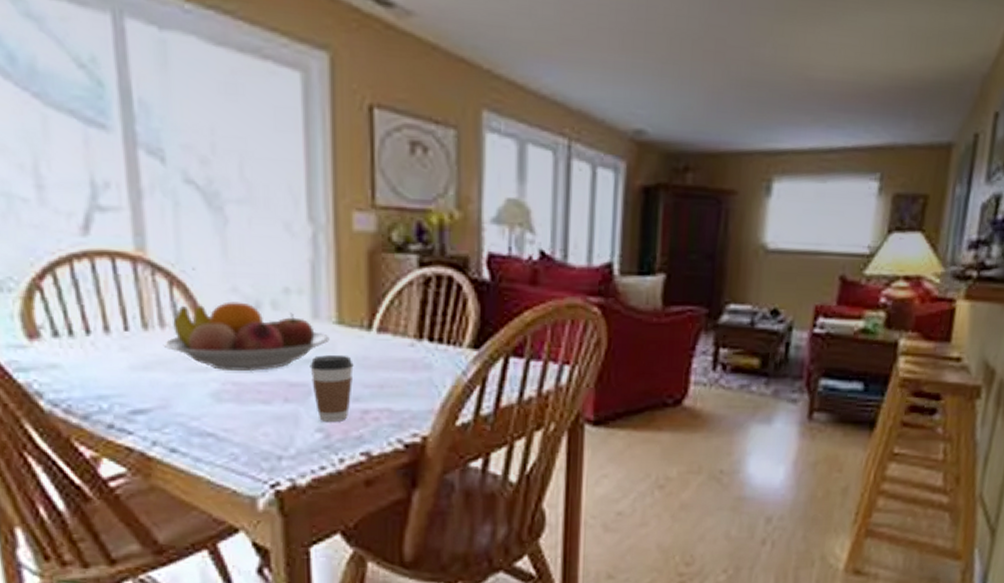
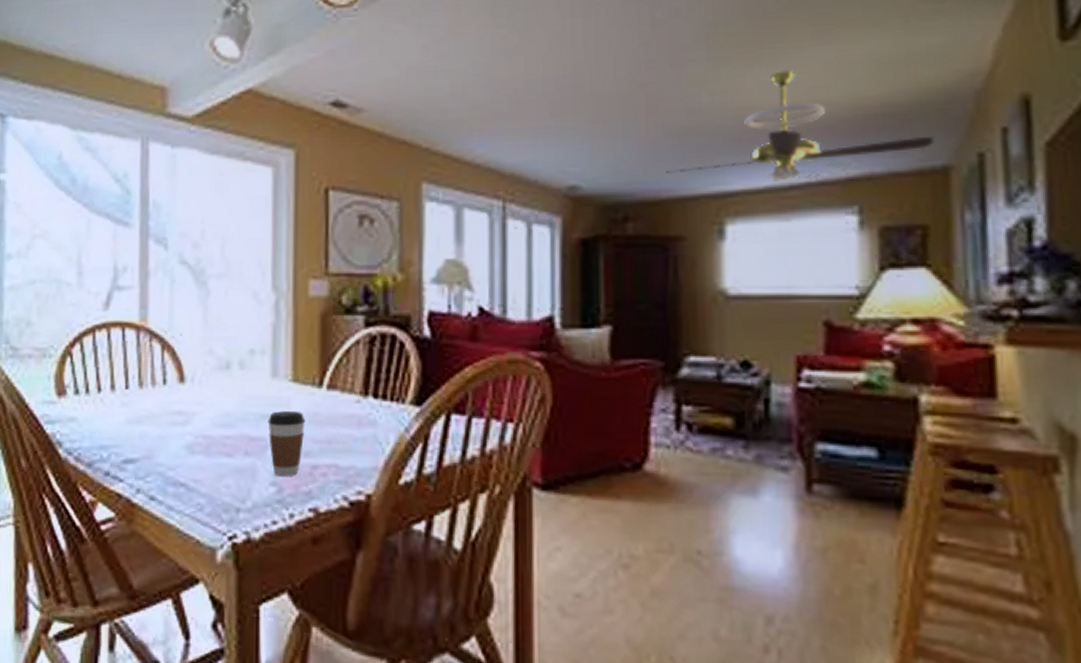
fruit bowl: present [163,301,330,371] -> none [152,362,286,425]
ceiling fan: none [727,31,946,149] -> present [666,69,935,182]

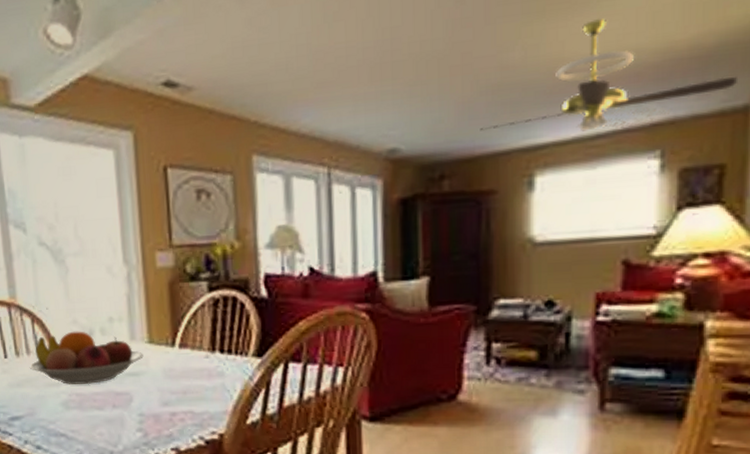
fruit bowl: none [152,362,286,425] -> present [29,331,144,384]
coffee cup: present [268,411,305,477] -> none [130,369,163,424]

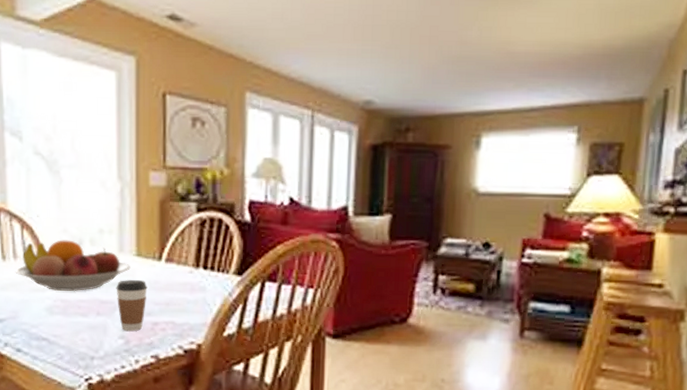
coffee cup: none [130,369,163,424] -> present [116,280,148,332]
ceiling fan: present [480,18,739,132] -> none [441,12,637,106]

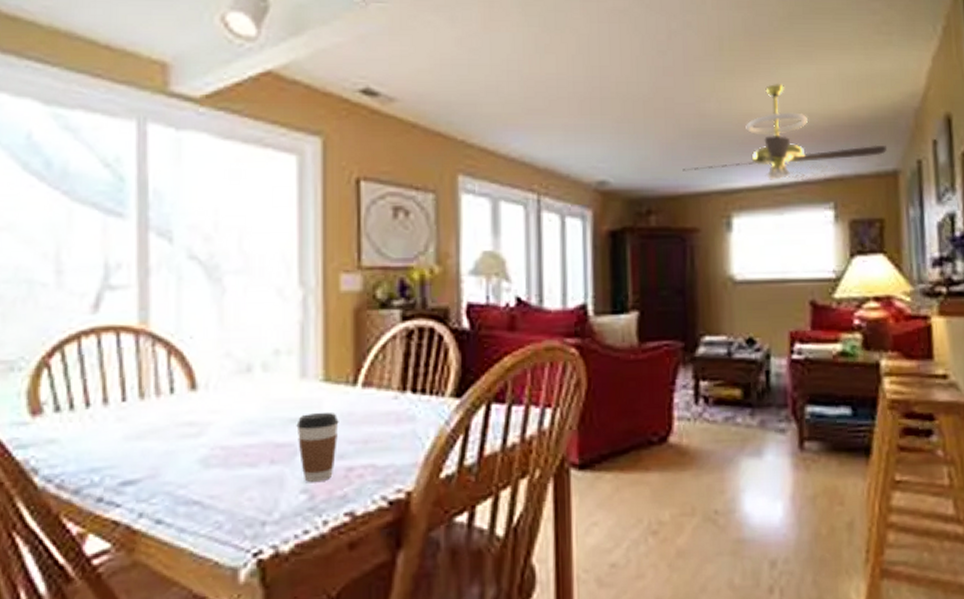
fruit bowl: present [15,240,131,291] -> none [157,366,316,435]
ceiling fan: none [441,12,637,106] -> present [682,83,888,181]

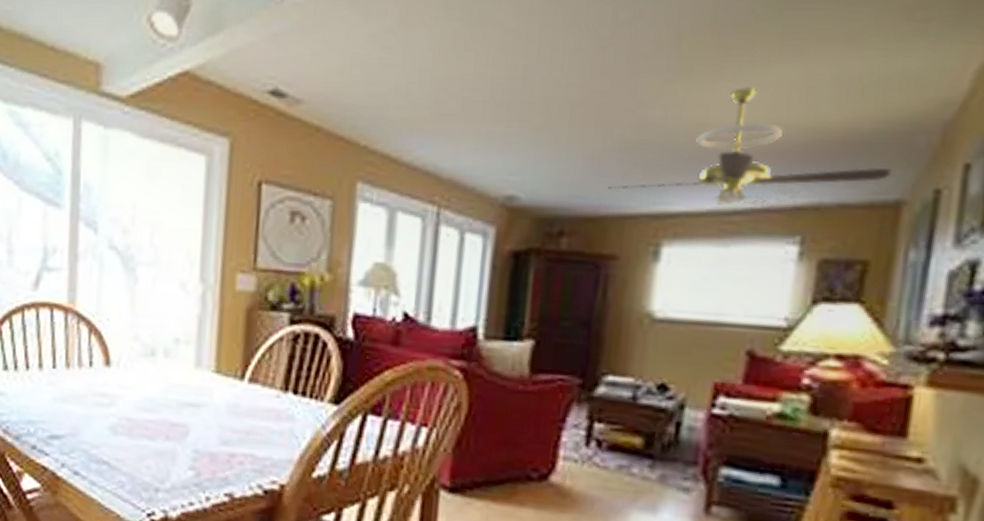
coffee cup: present [296,413,339,483] -> none [189,400,226,463]

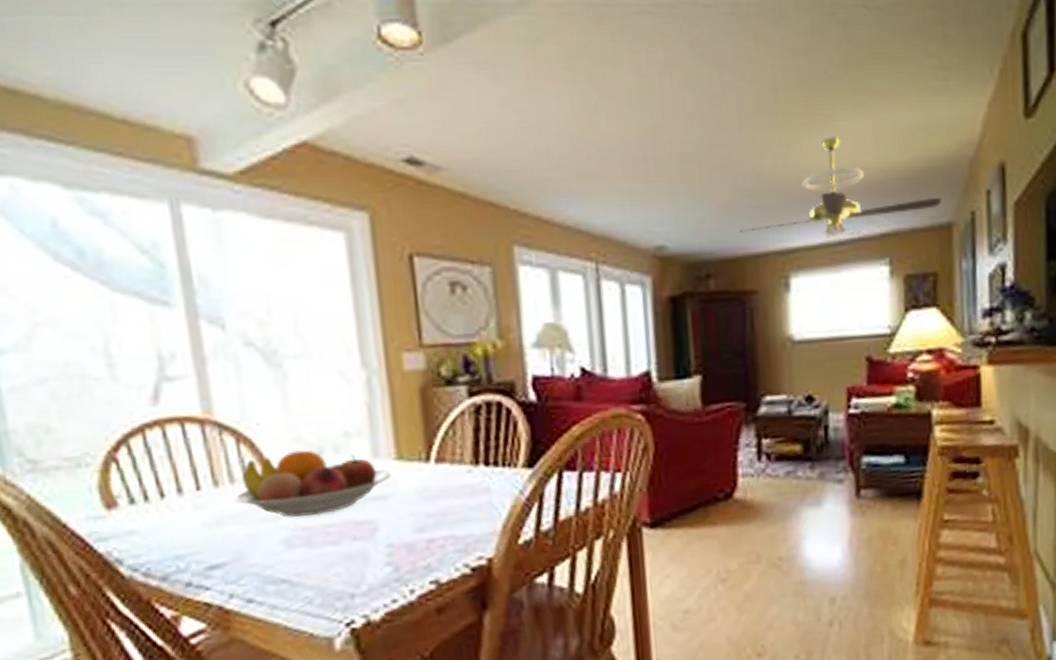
fruit bowl: none [78,348,208,410] -> present [233,450,391,517]

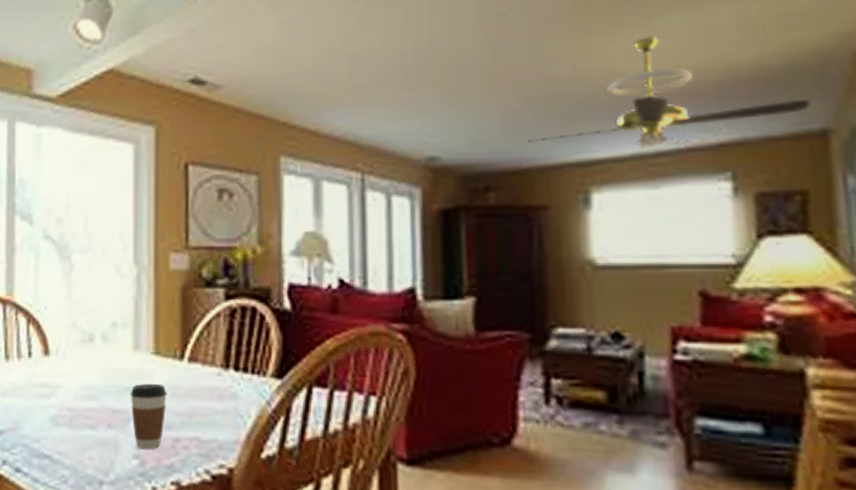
fruit bowl: present [233,450,391,517] -> none [18,335,147,398]
coffee cup: none [374,489,416,556] -> present [130,384,167,450]

